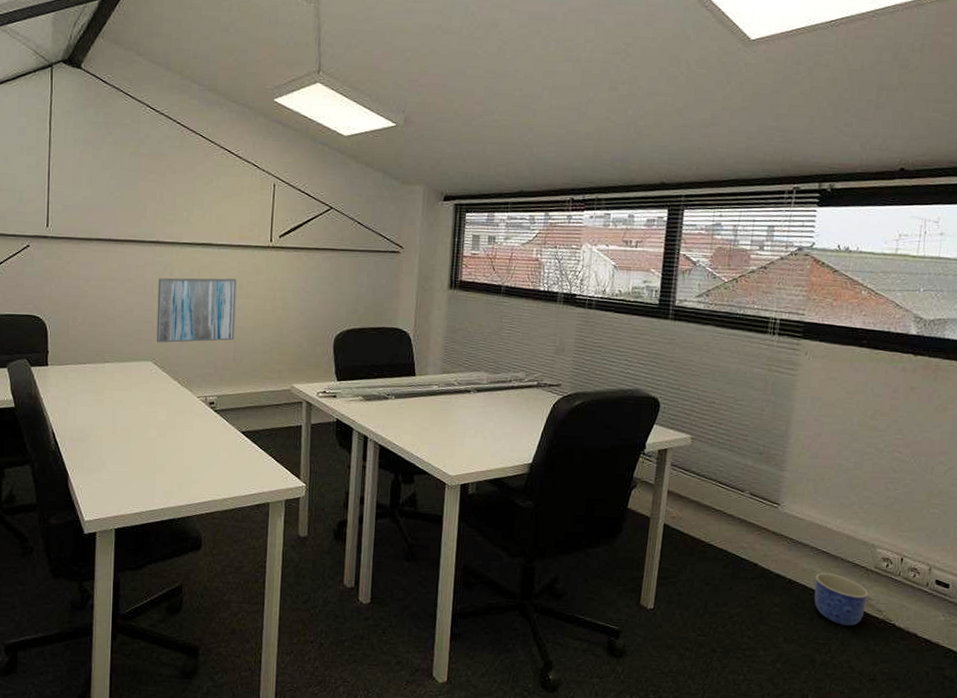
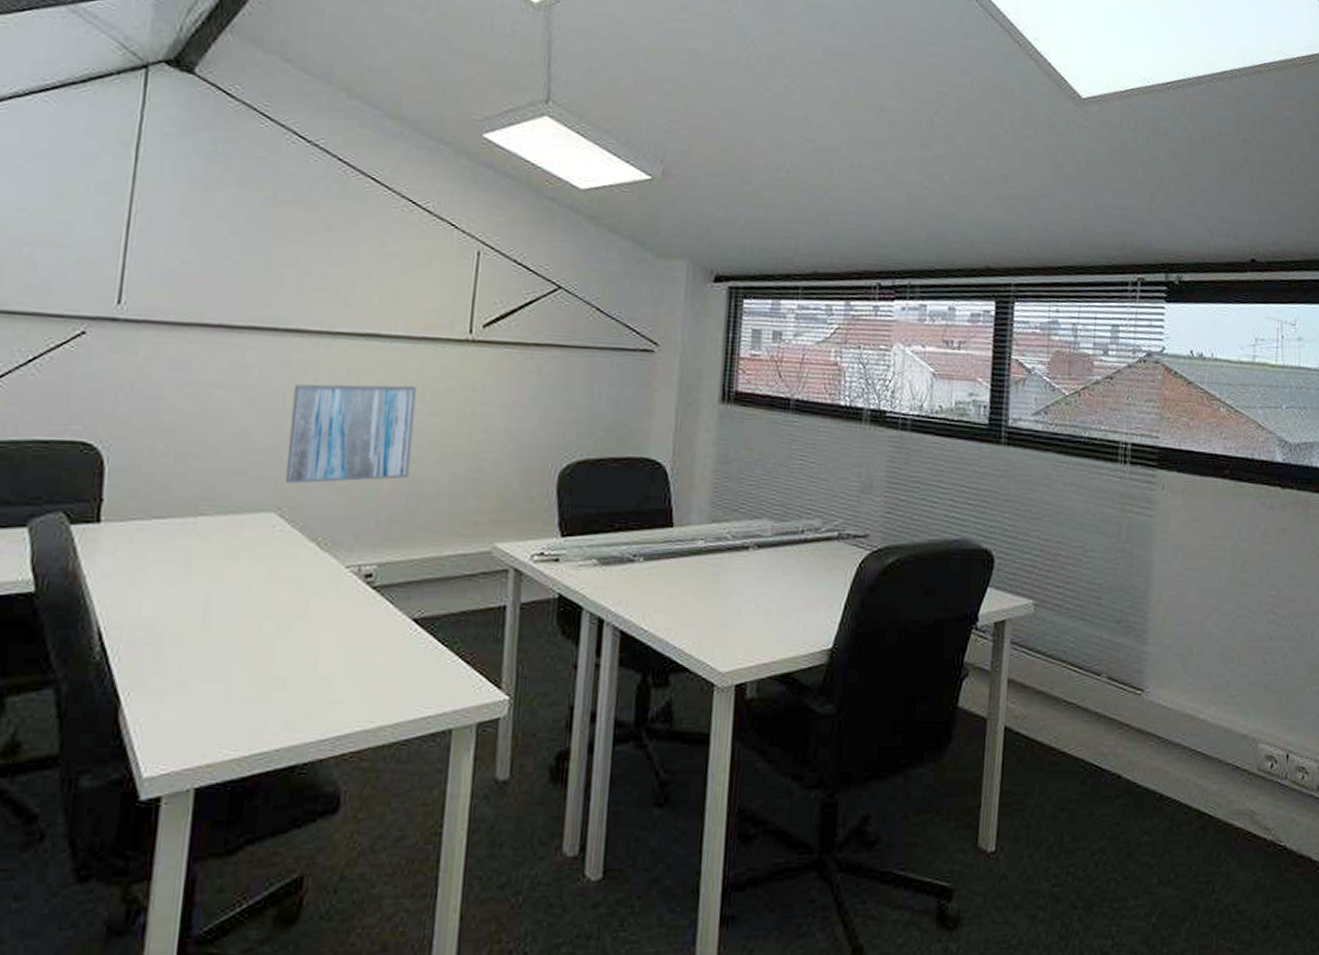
planter: present [814,573,869,626] -> none [1190,782,1253,853]

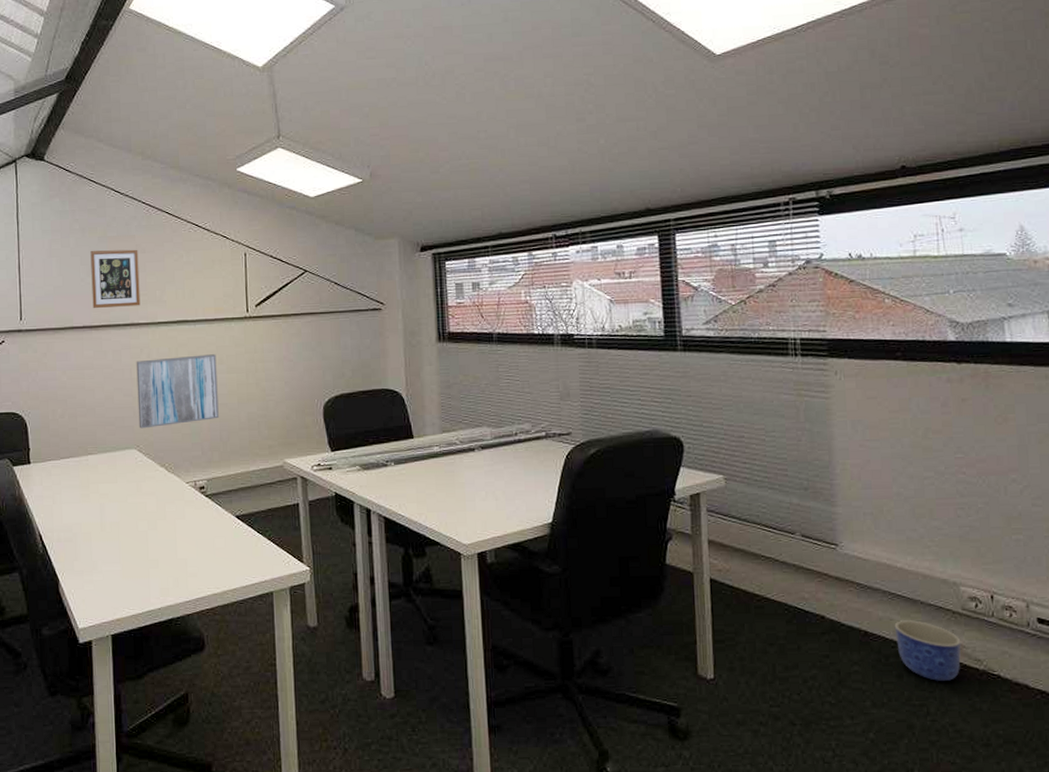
picture frame: none [238,215,322,306] -> present [90,249,141,308]
planter: none [1190,782,1253,853] -> present [894,620,961,681]

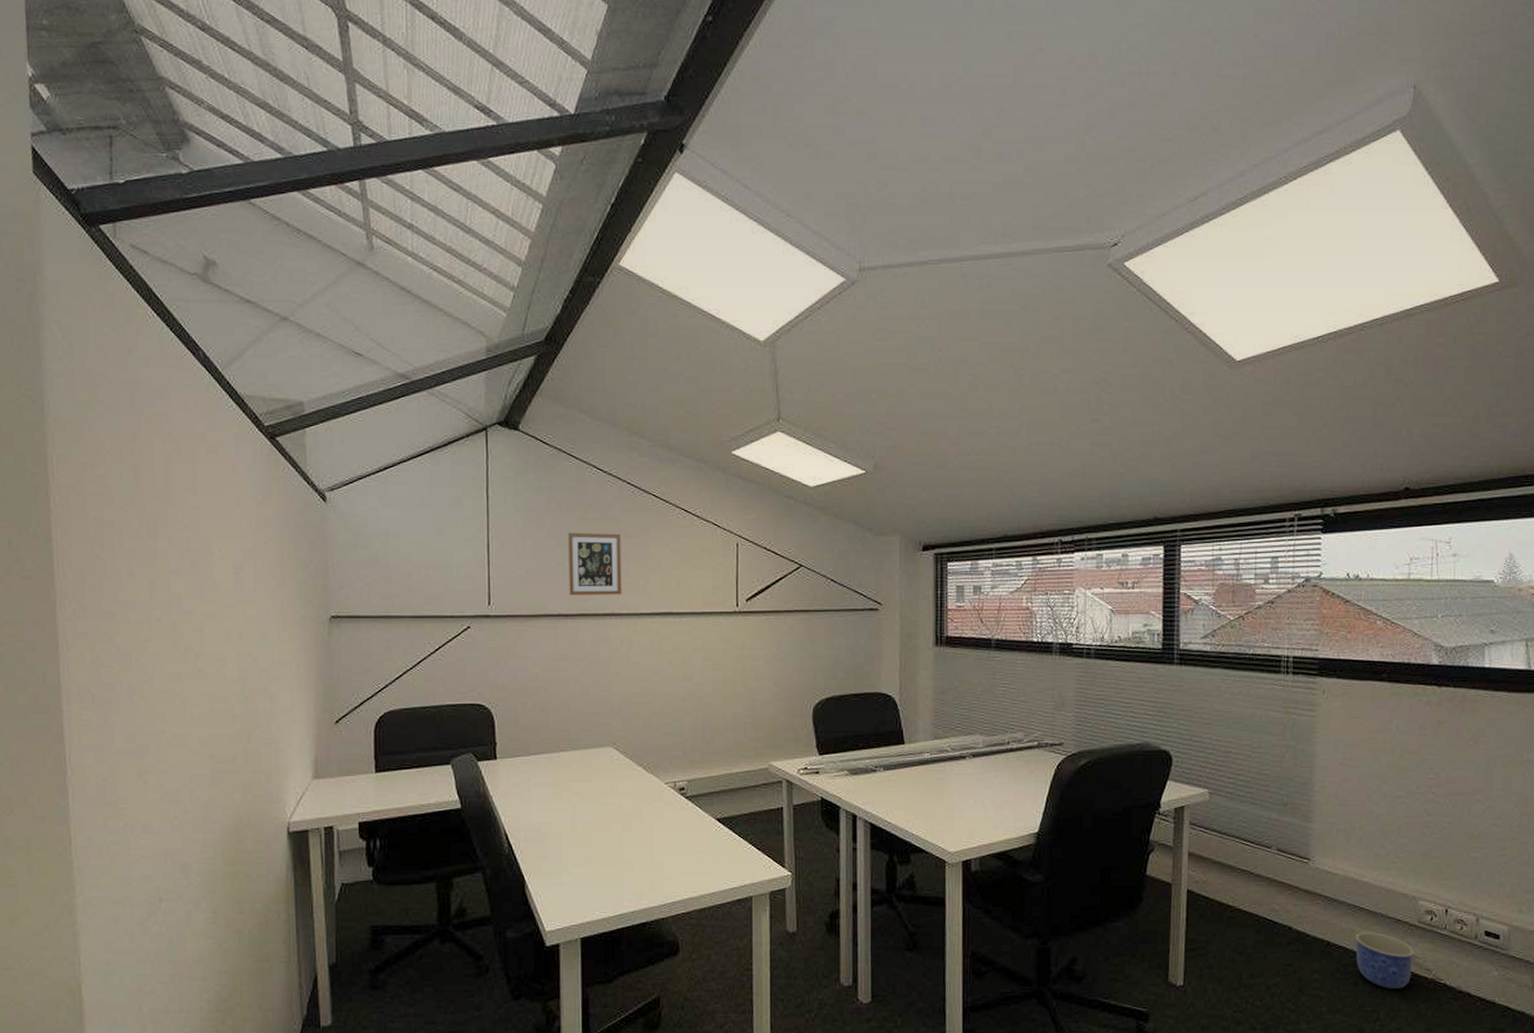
wall art: present [136,354,219,429] -> none [615,650,703,726]

